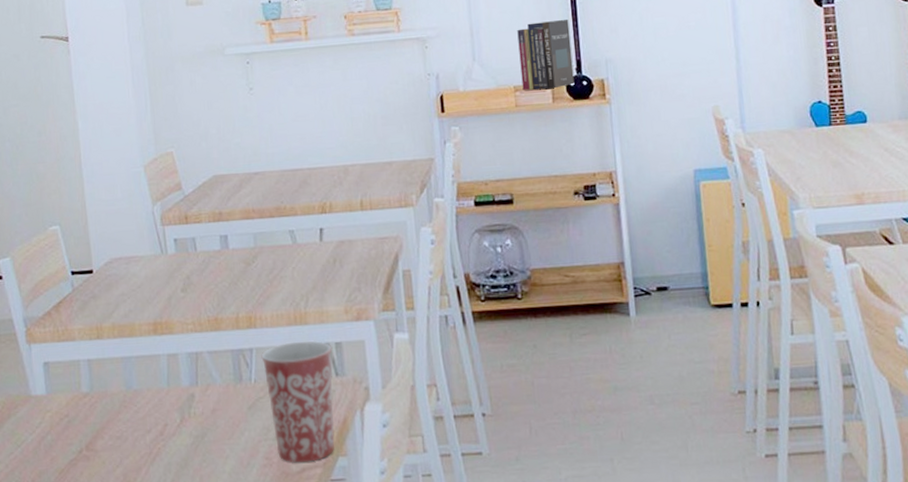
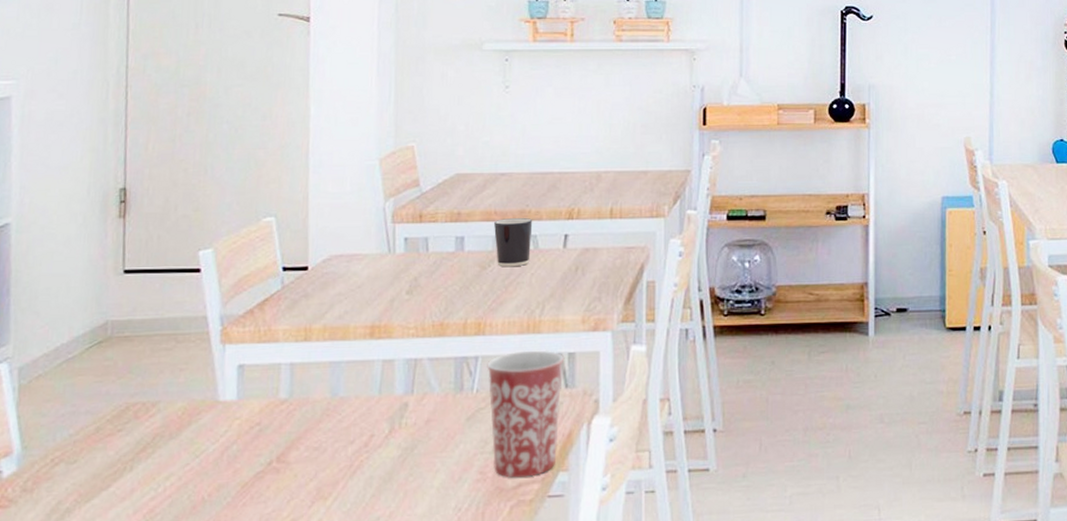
mug: none [253,214,290,263] -> present [494,218,533,268]
books: present [517,20,575,90] -> none [786,44,837,110]

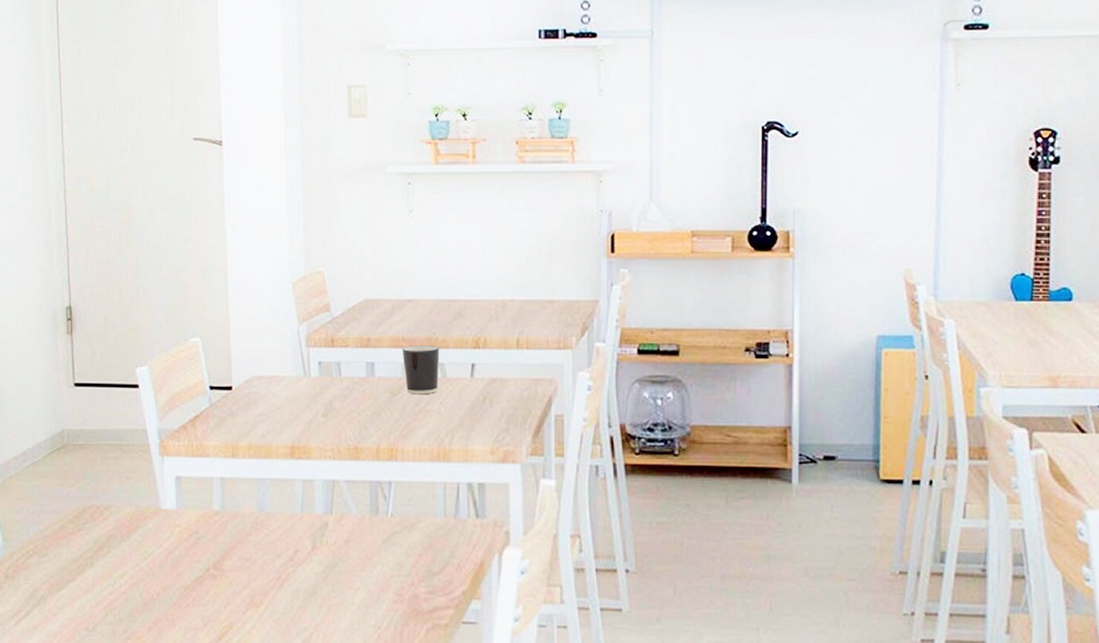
mug: present [487,350,565,478] -> none [400,478,475,602]

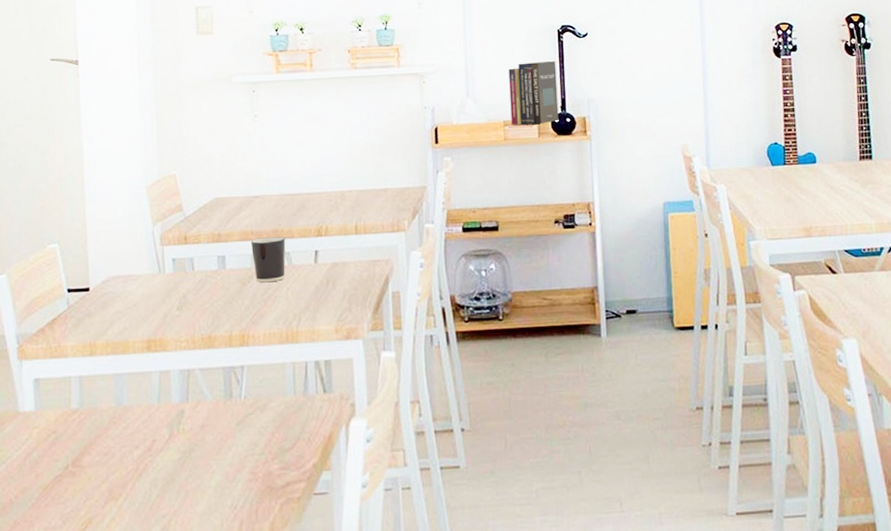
books: none [700,164,757,237] -> present [508,61,559,125]

